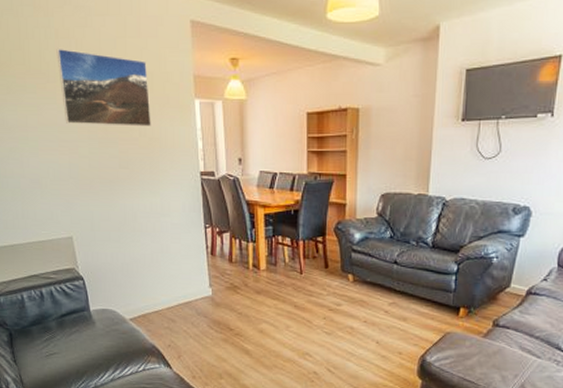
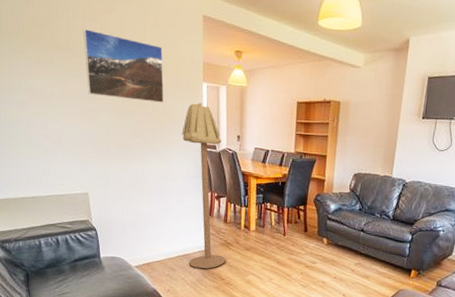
floor lamp: none [174,123,233,318] -> present [181,102,226,269]

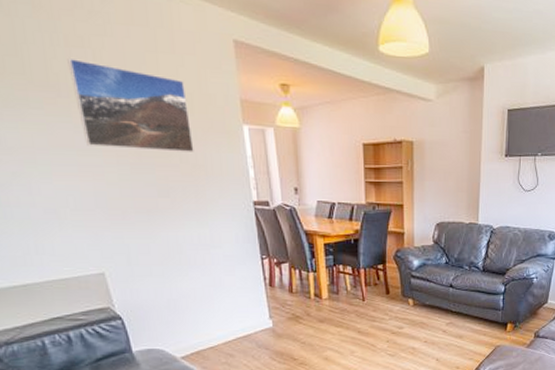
floor lamp: present [181,102,226,269] -> none [222,150,296,350]

